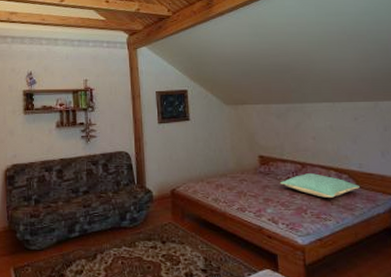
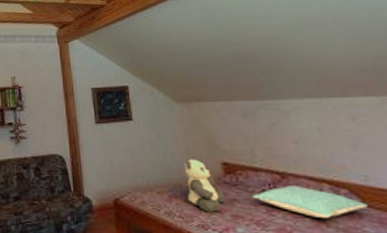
teddy bear: none [230,152,260,197] -> present [184,158,226,212]

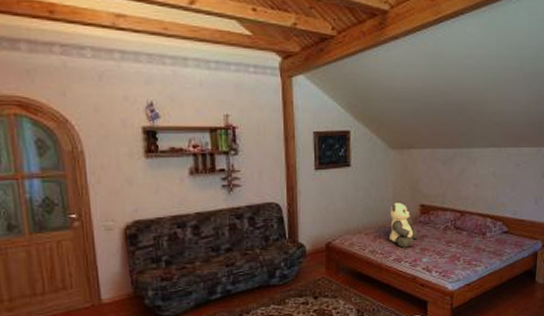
pillow: present [251,186,369,218] -> none [437,221,512,245]

